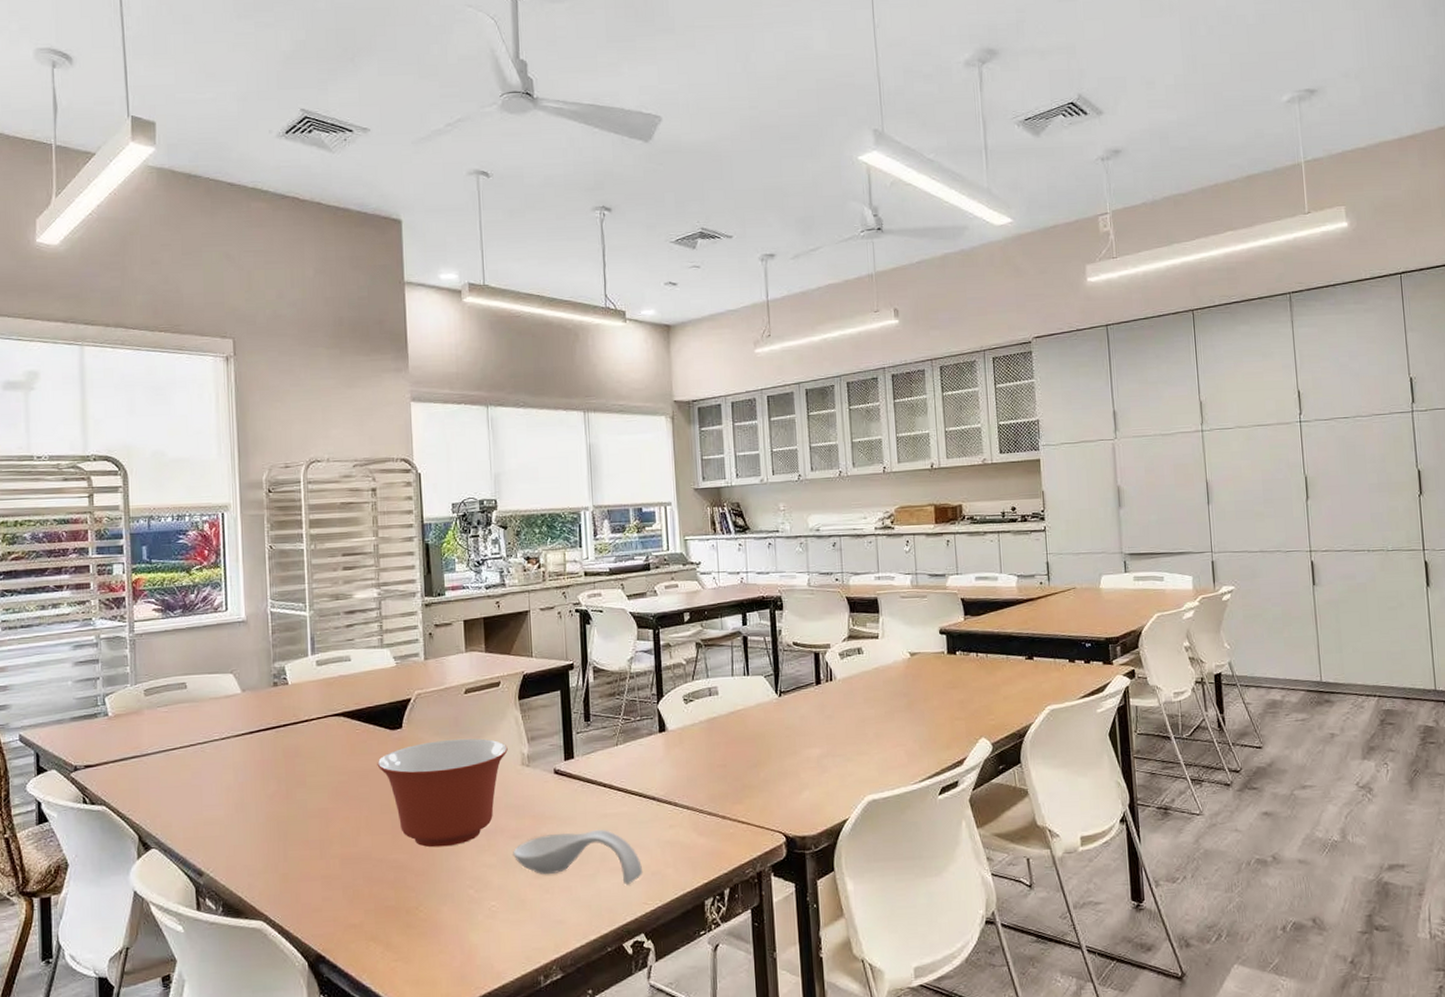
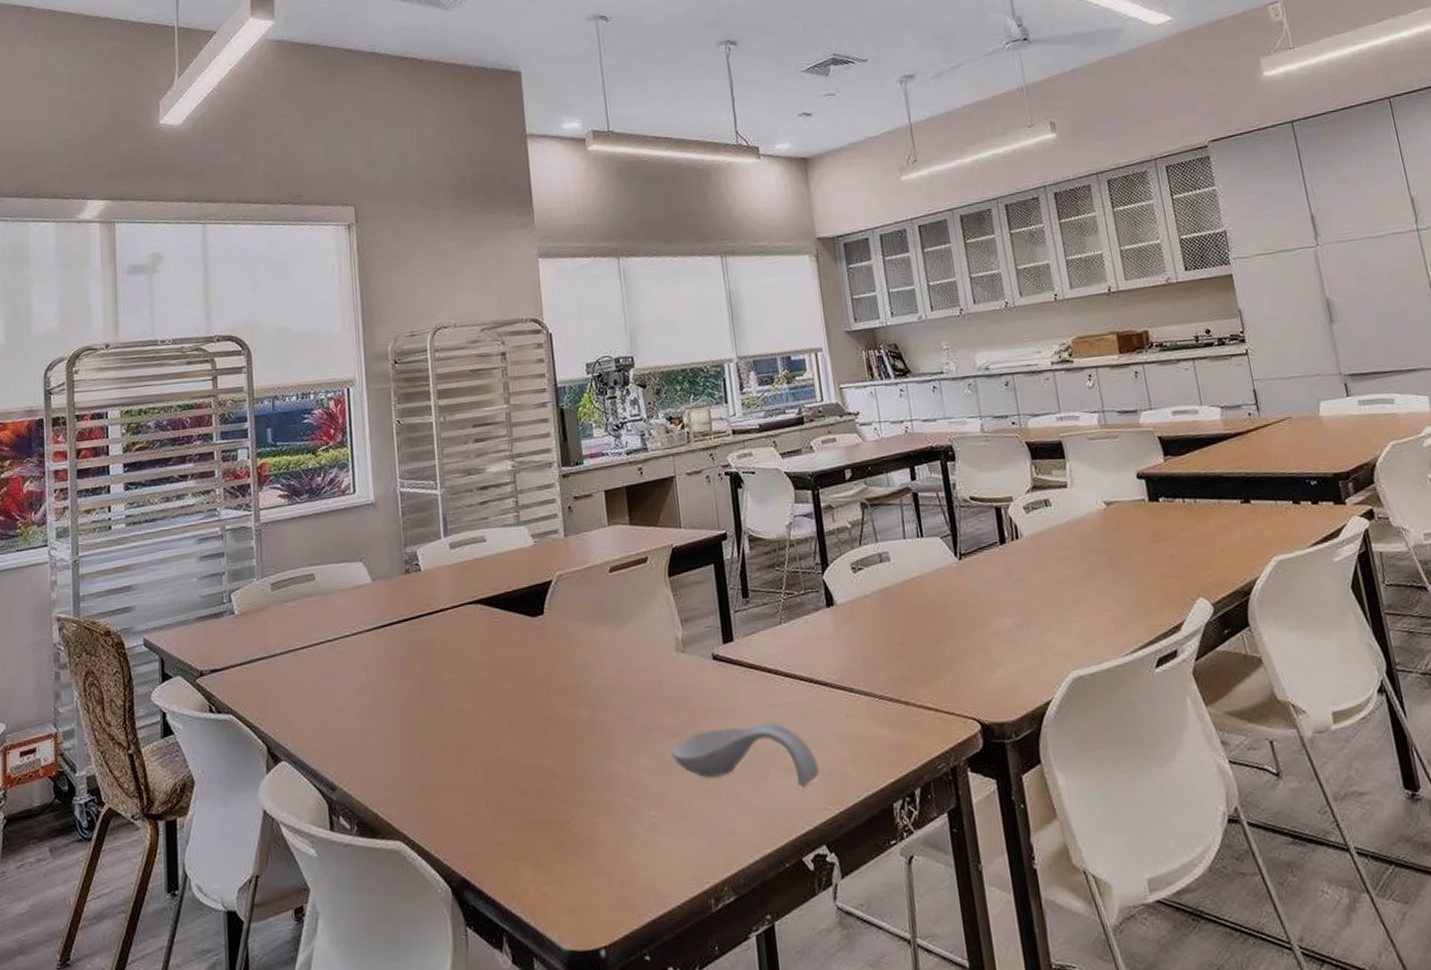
mixing bowl: present [377,738,508,848] -> none [518,622,660,750]

